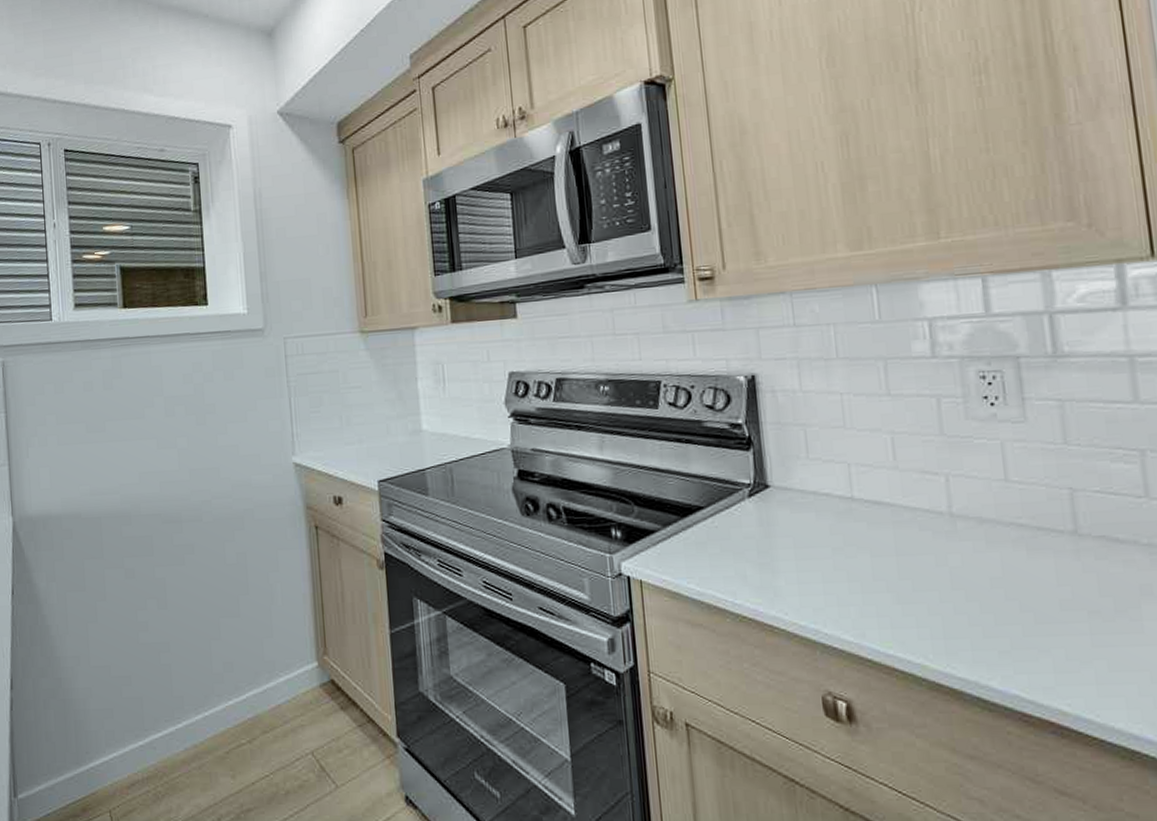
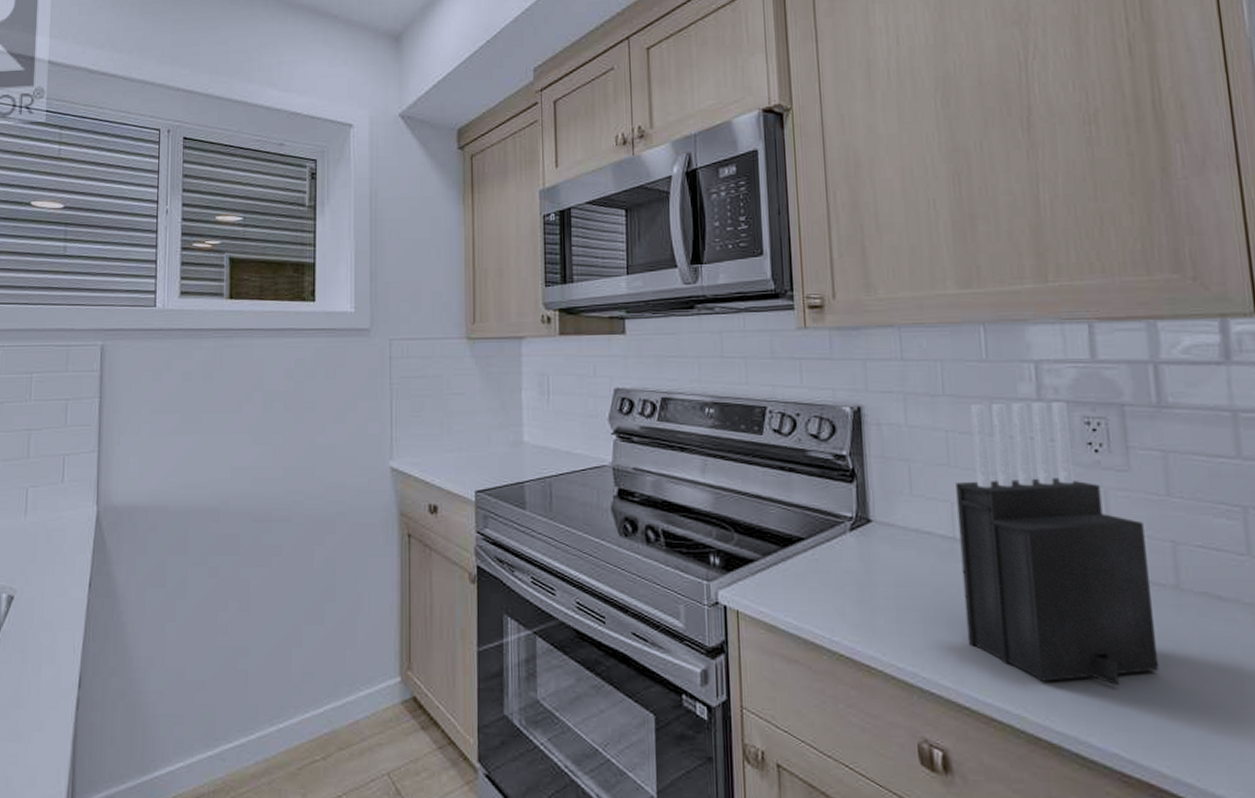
knife block: none [852,358,1059,631] -> present [955,402,1160,685]

